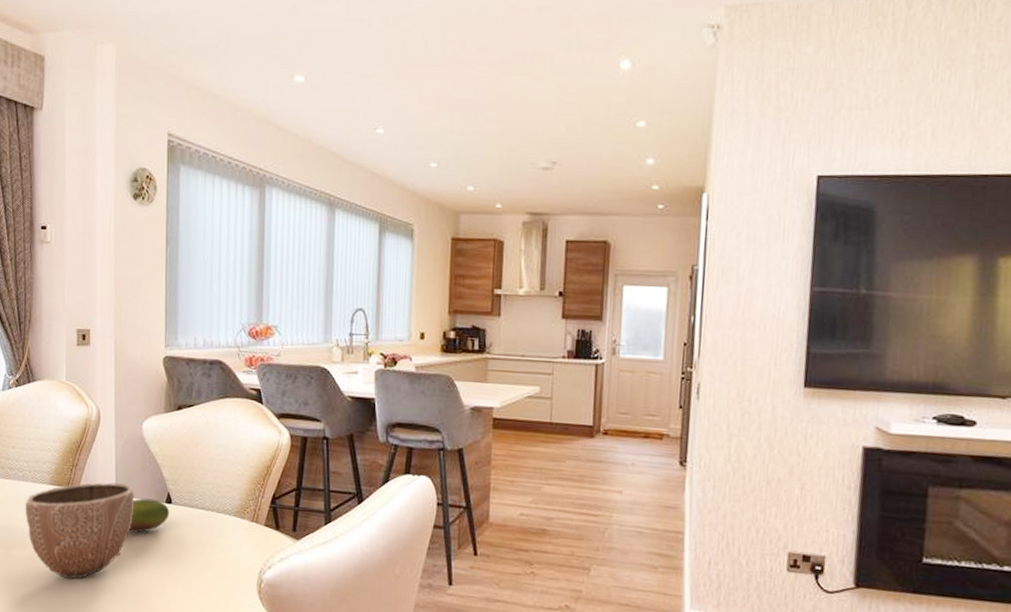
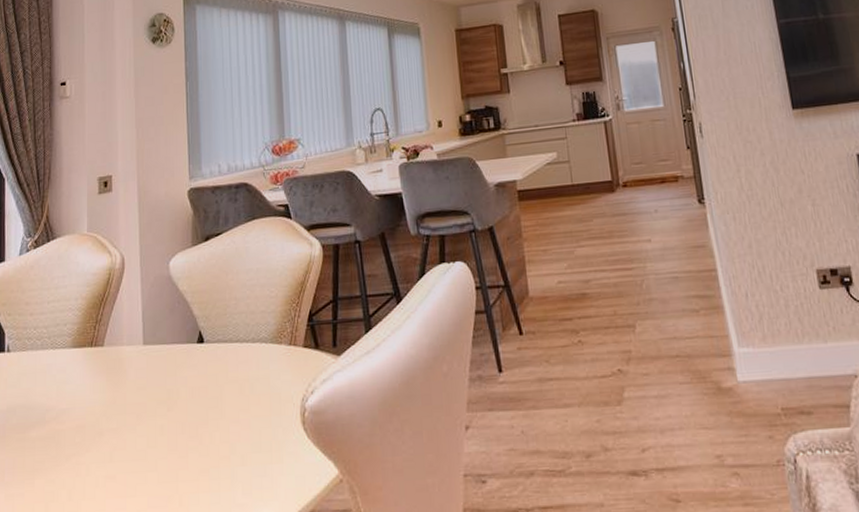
decorative bowl: present [25,482,135,579] -> none [44,331,164,453]
fruit: present [129,498,170,533] -> none [159,341,202,384]

